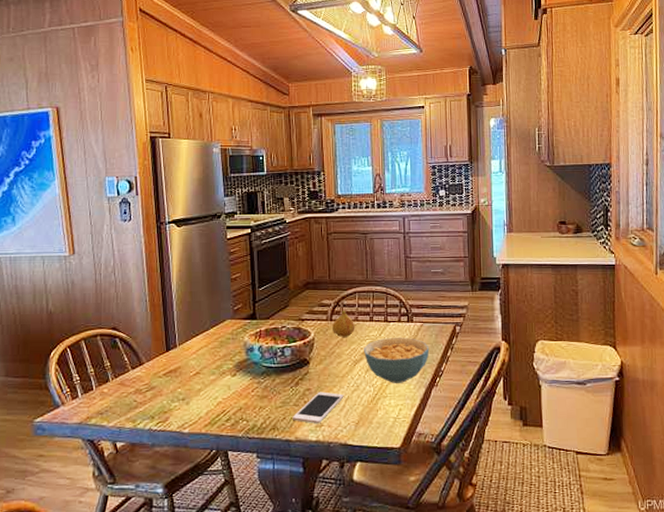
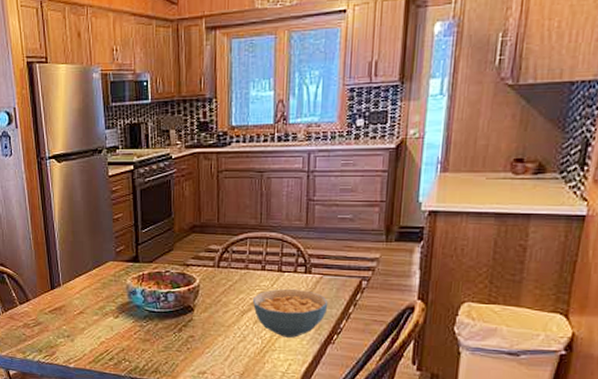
cell phone: present [292,391,344,424] -> none [174,339,229,371]
fruit: present [333,310,355,337] -> none [220,257,245,285]

